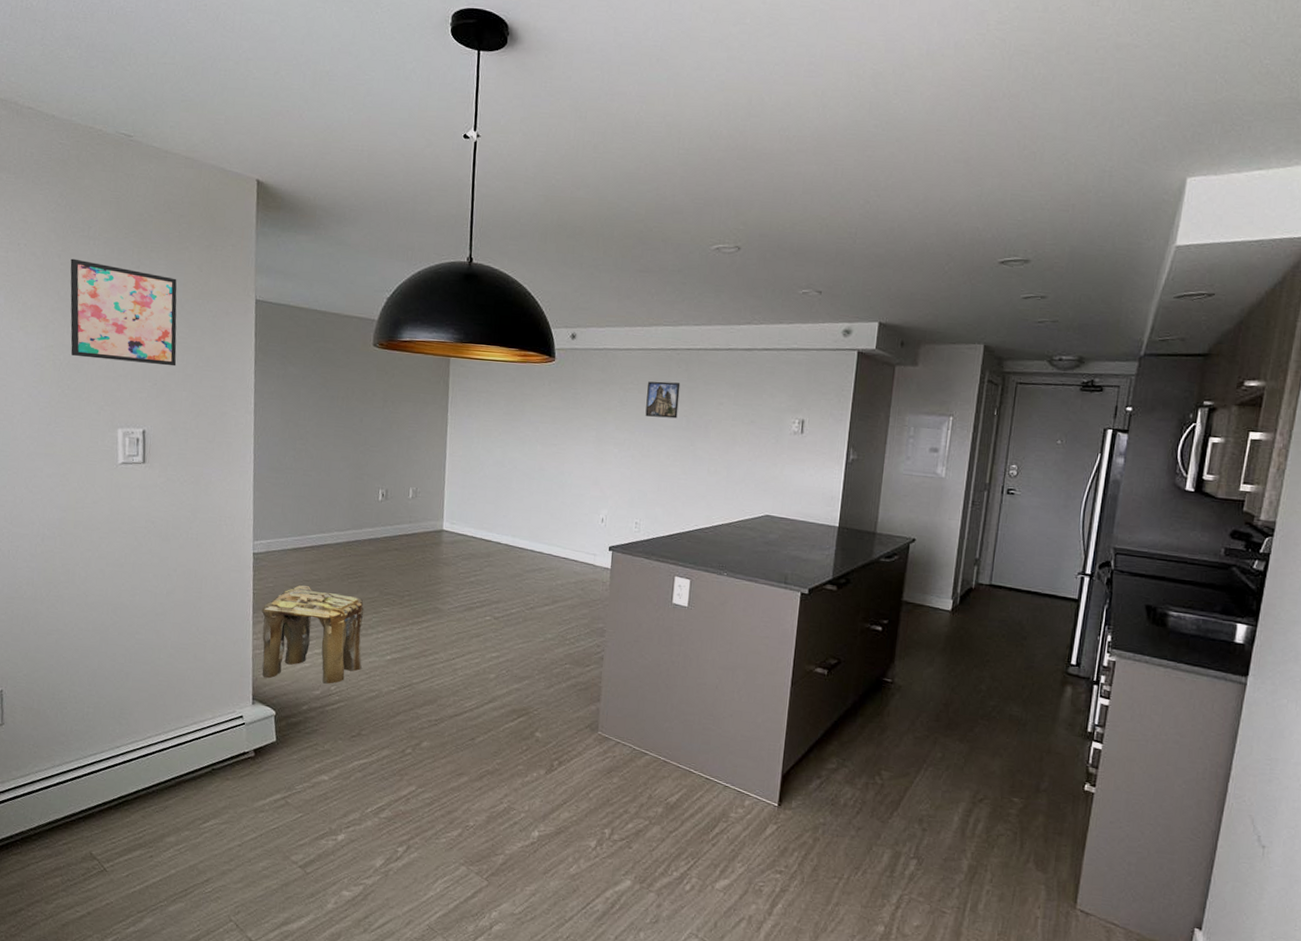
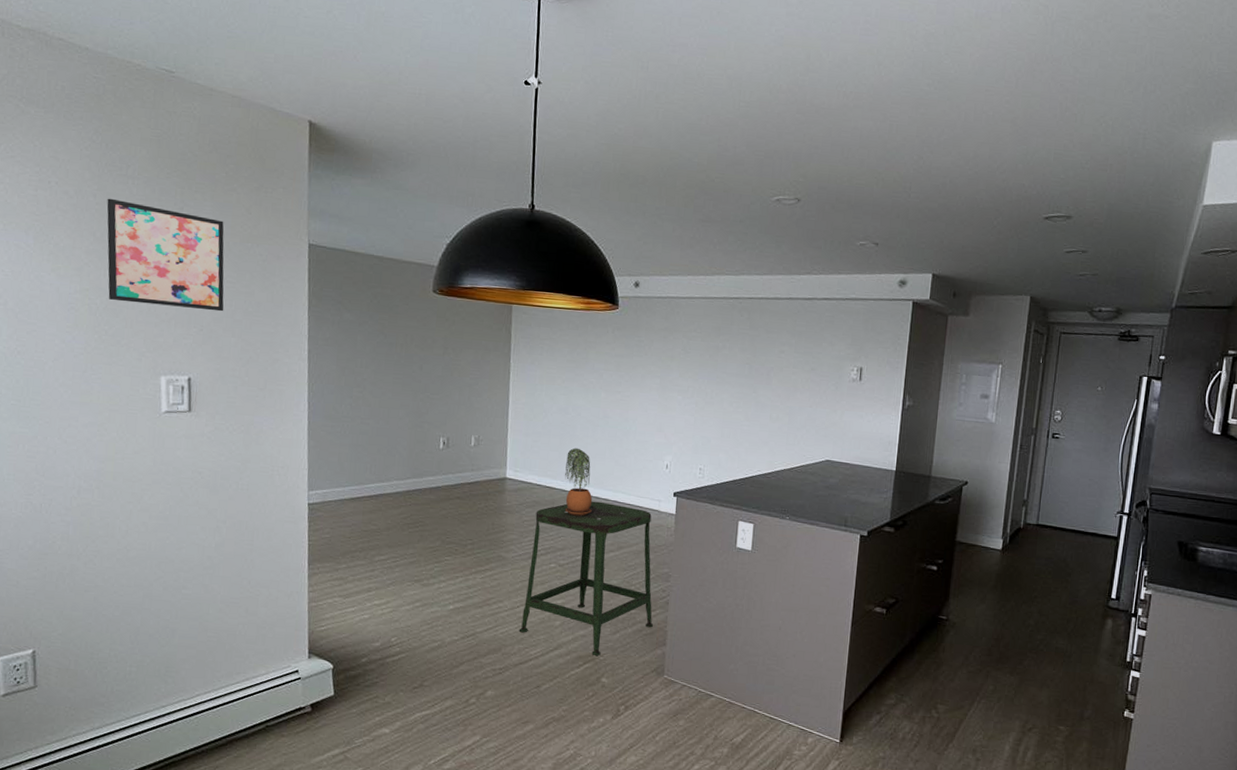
stool: present [261,585,364,684] -> none [317,535,426,636]
stool: none [454,554,587,710] -> present [519,501,653,656]
potted plant: none [500,500,528,570] -> present [564,447,593,517]
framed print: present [645,381,681,419] -> none [708,329,743,366]

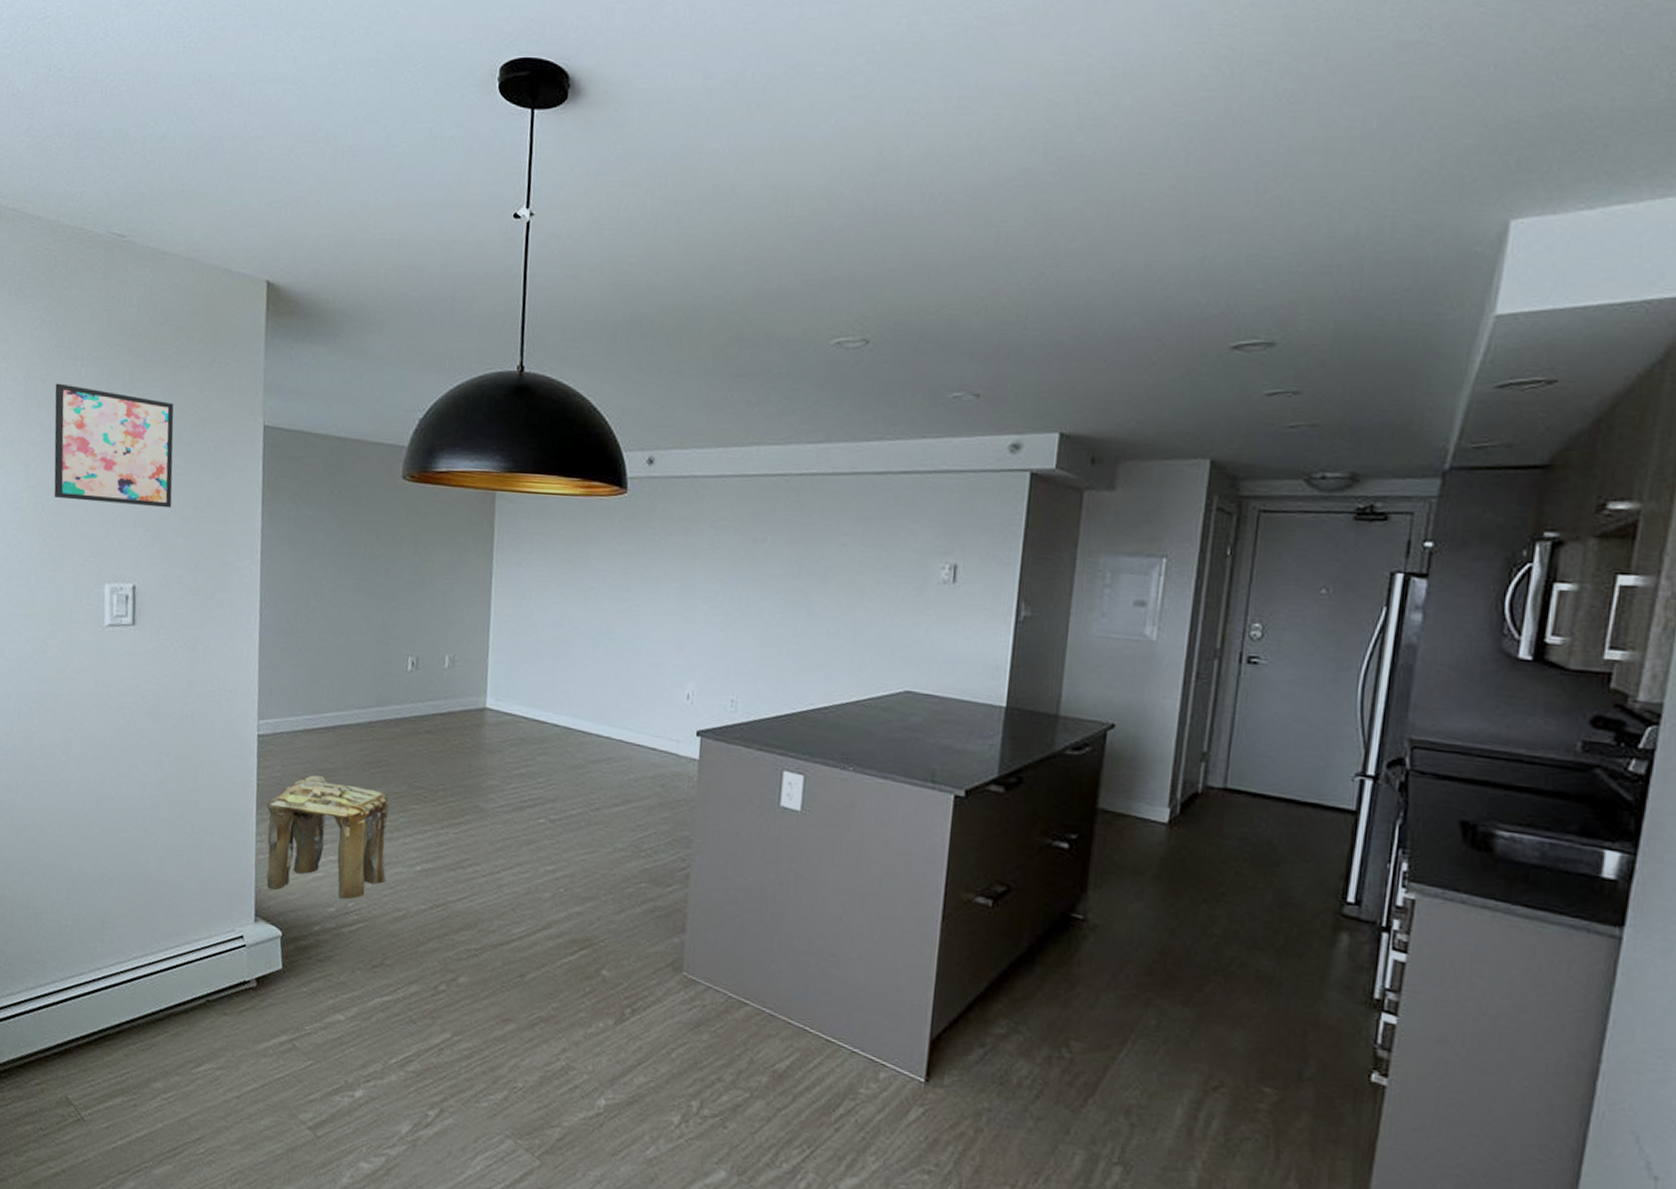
stool: none [317,535,426,636] -> present [266,775,390,900]
stool: present [519,501,653,656] -> none [499,739,669,940]
potted plant: present [564,447,593,517] -> none [557,671,592,759]

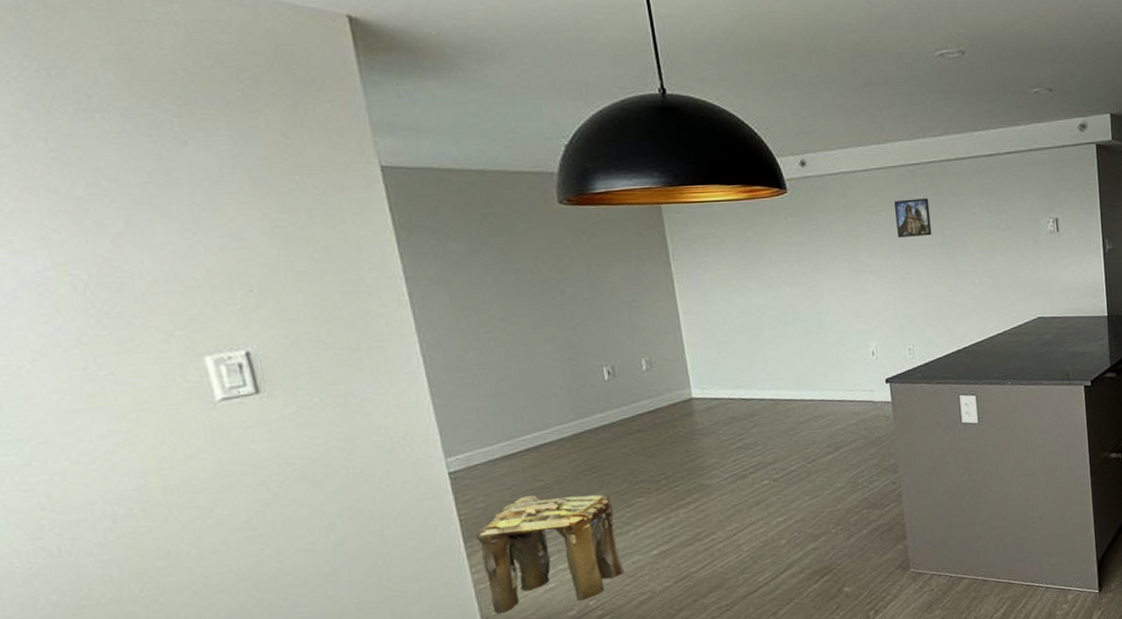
wall art: present [54,383,174,508] -> none [66,141,279,272]
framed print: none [743,516,790,565] -> present [894,198,932,237]

